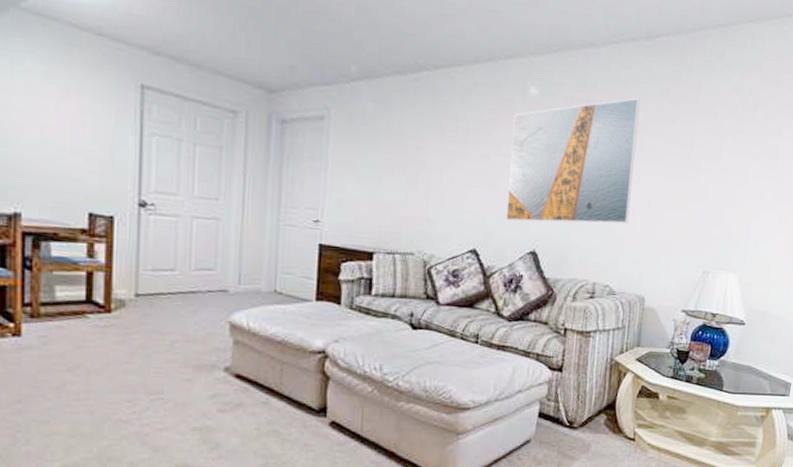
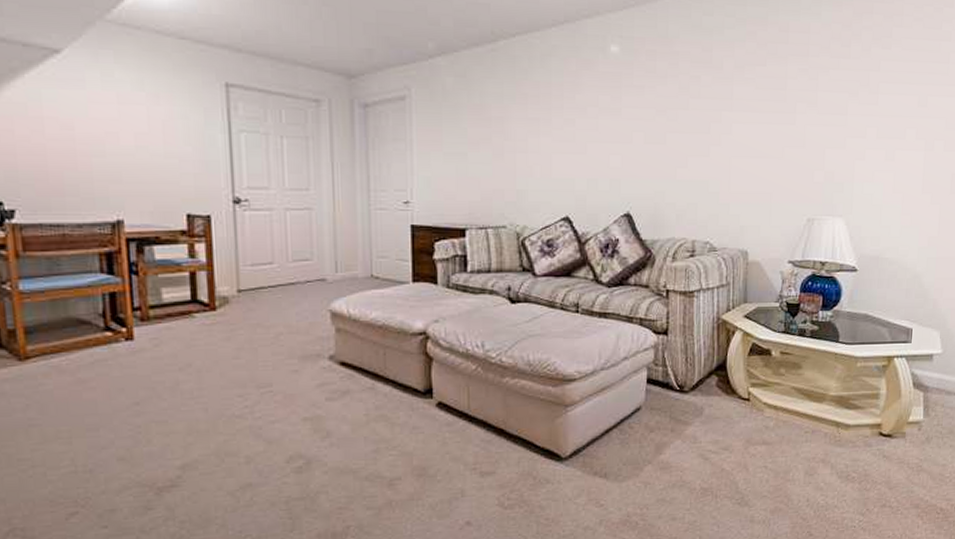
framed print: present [506,98,641,224] -> none [596,45,726,185]

